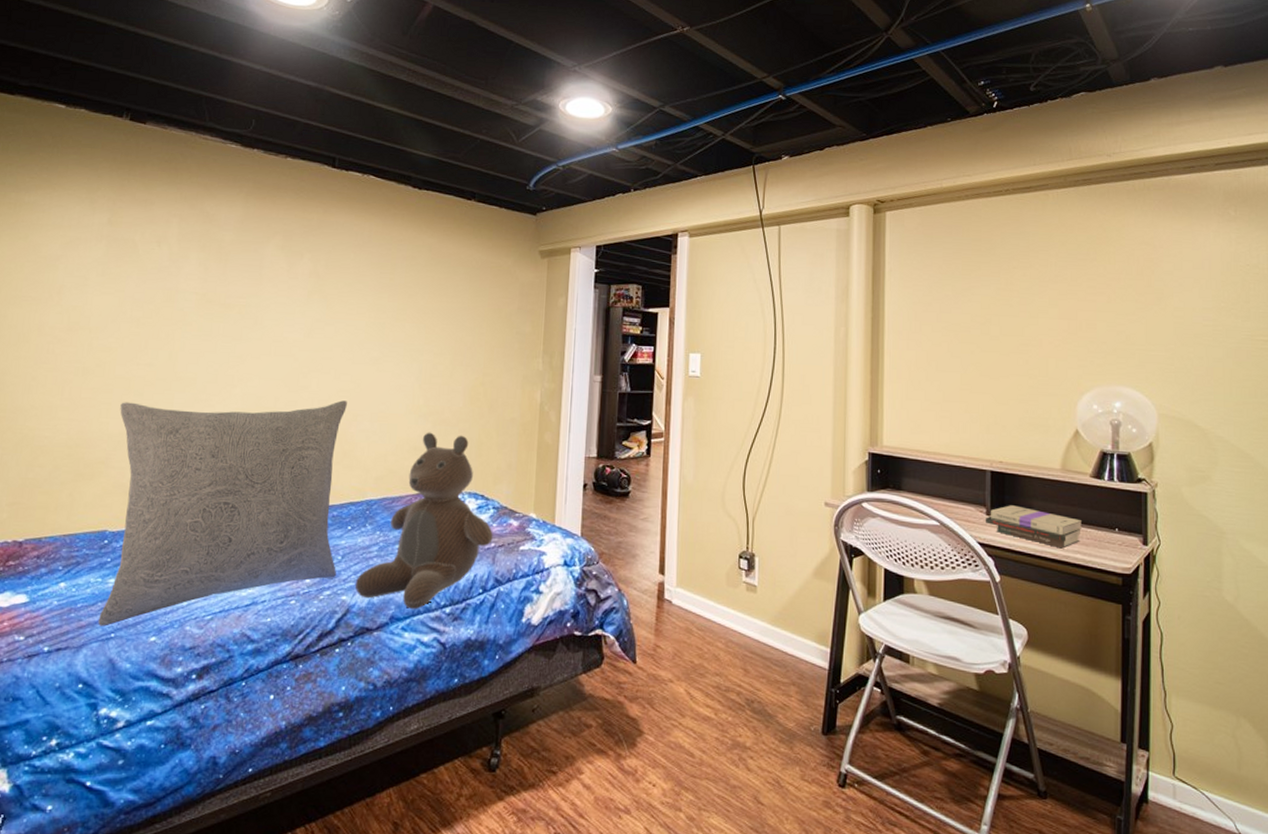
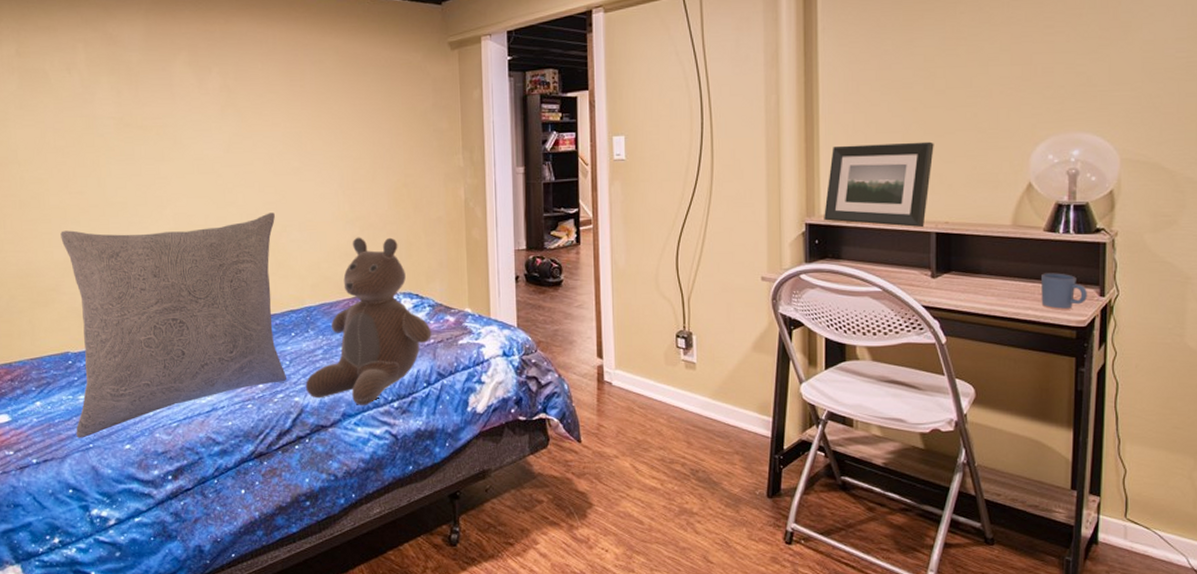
picture frame: none [886,380,990,465] -> present [824,141,934,228]
books: present [985,505,1083,549] -> none [929,266,1035,306]
mug: none [1089,518,1132,556] -> present [1041,273,1088,310]

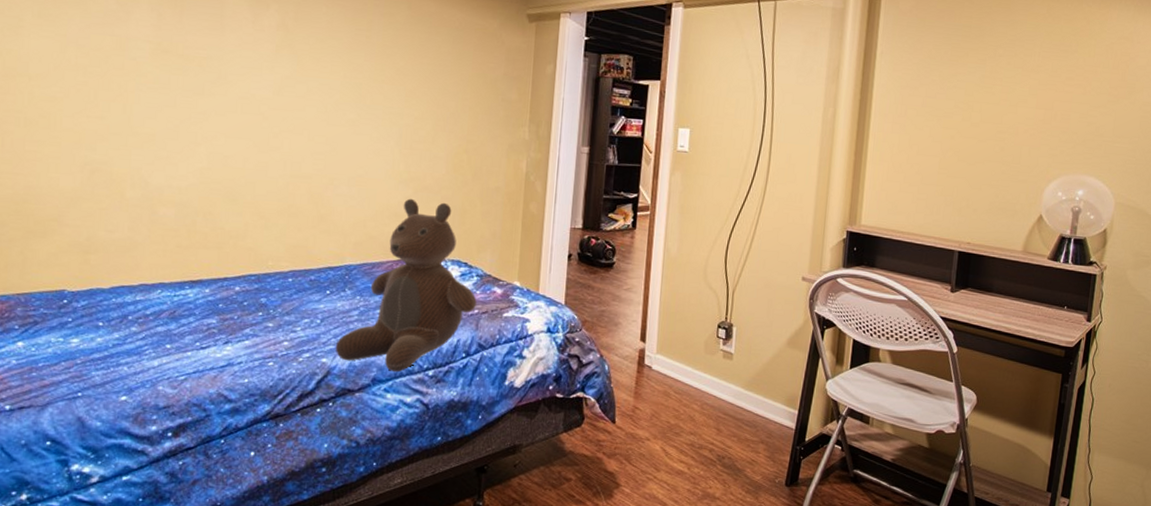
pillow: present [60,213,288,438] -> none [63,156,323,386]
picture frame: present [824,141,934,228] -> none [864,162,966,246]
mug: present [1041,273,1088,310] -> none [1039,296,1078,331]

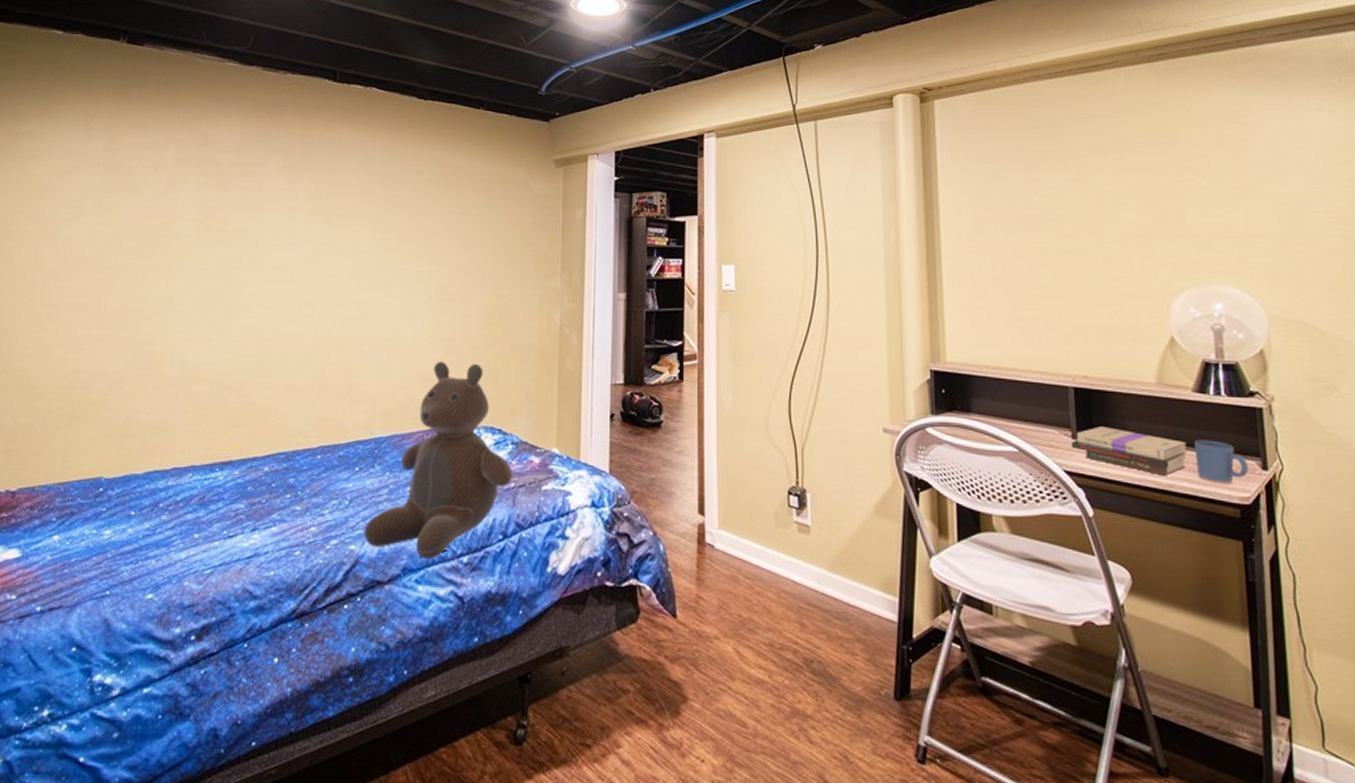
books: none [948,283,1037,324] -> present [1070,426,1187,476]
mug: none [1039,296,1078,331] -> present [1195,439,1249,484]

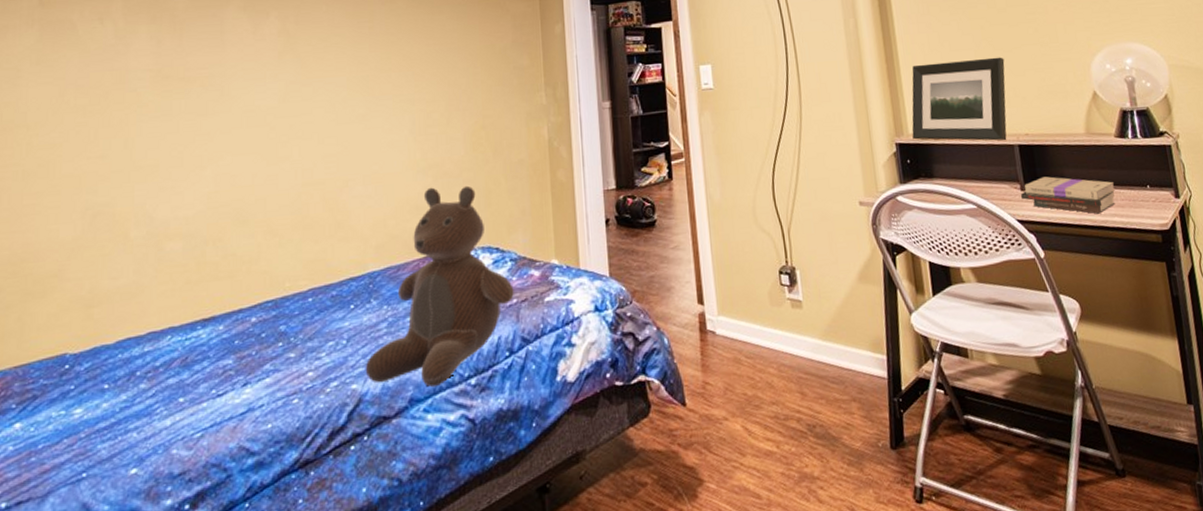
picture frame: none [950,287,1066,381] -> present [911,57,1007,141]
mug: present [1195,439,1249,484] -> none [1120,177,1165,215]

